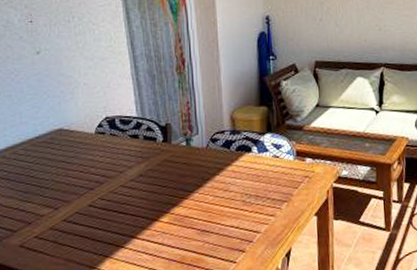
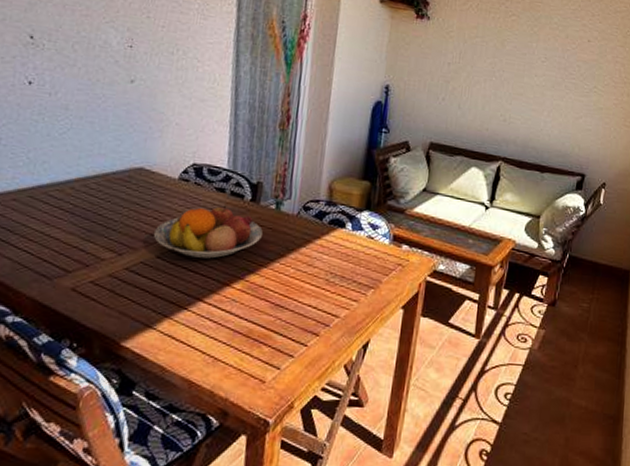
fruit bowl: none [82,149,178,201] -> present [153,205,263,259]

